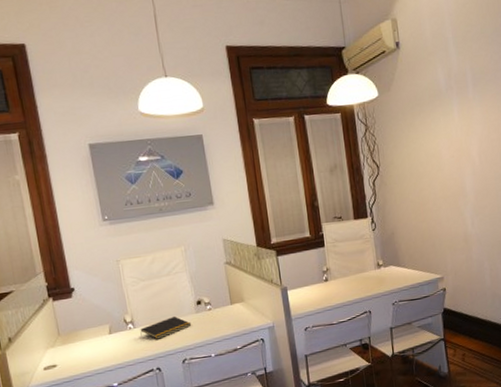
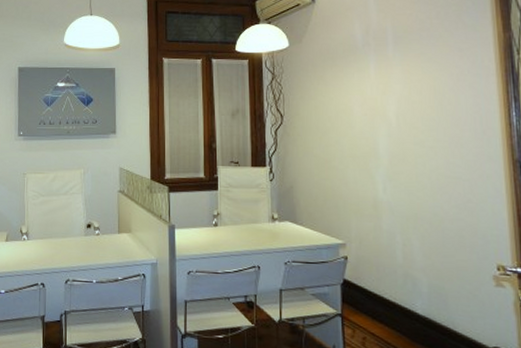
notepad: present [140,315,192,339] -> none [32,234,79,255]

